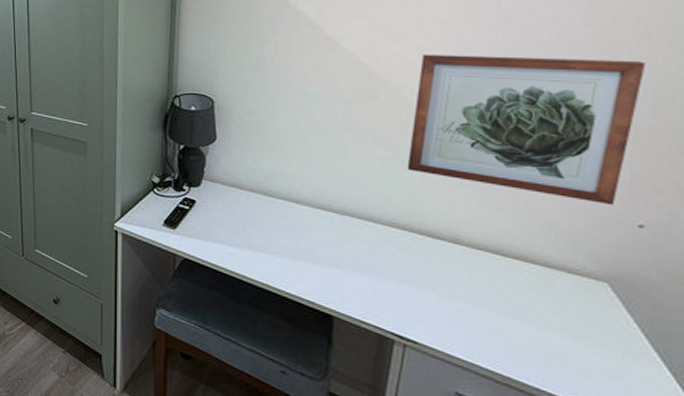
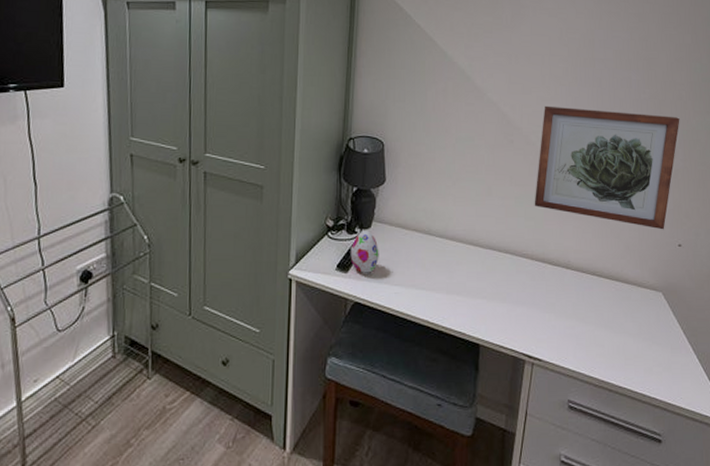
decorative egg: none [178,188,210,231] -> present [350,230,379,273]

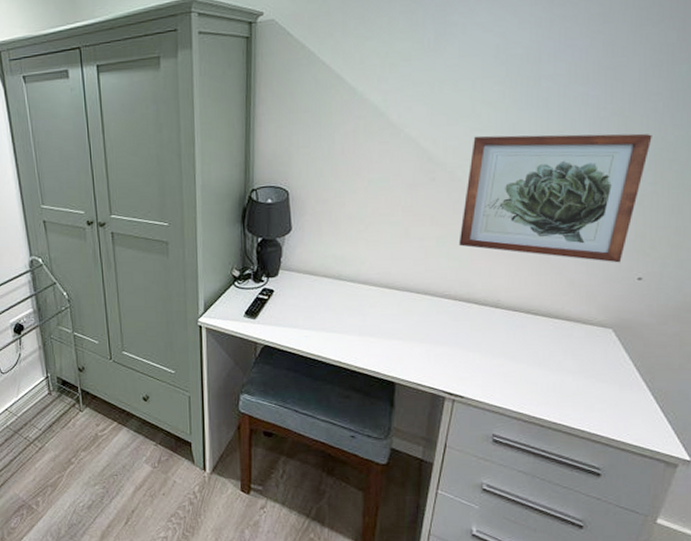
decorative egg: present [350,230,379,273] -> none [258,278,287,319]

